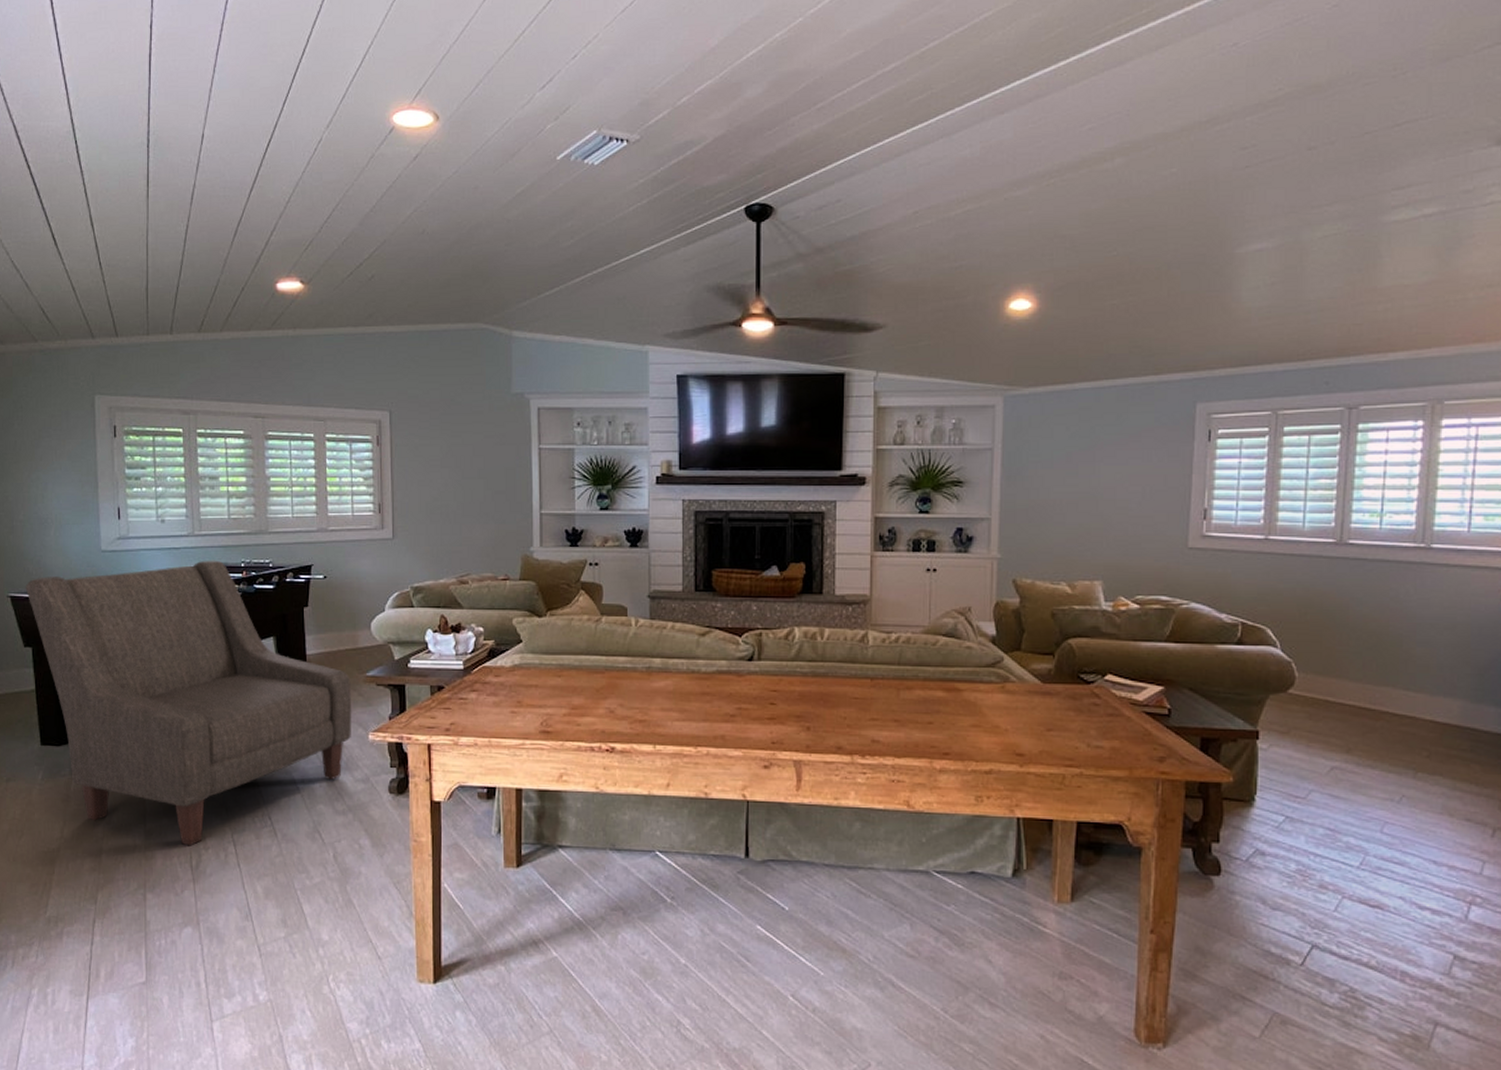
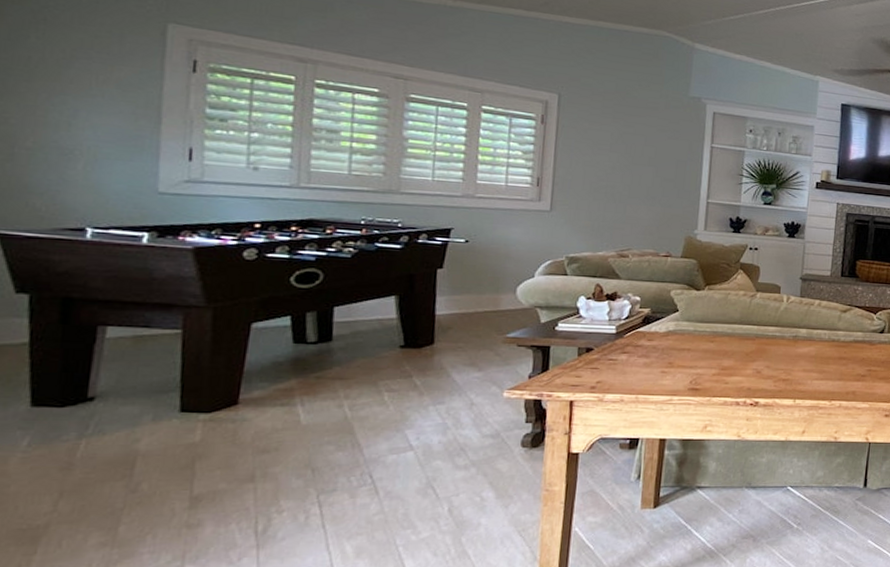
chair: present [25,560,352,846] -> none [25,214,487,511]

